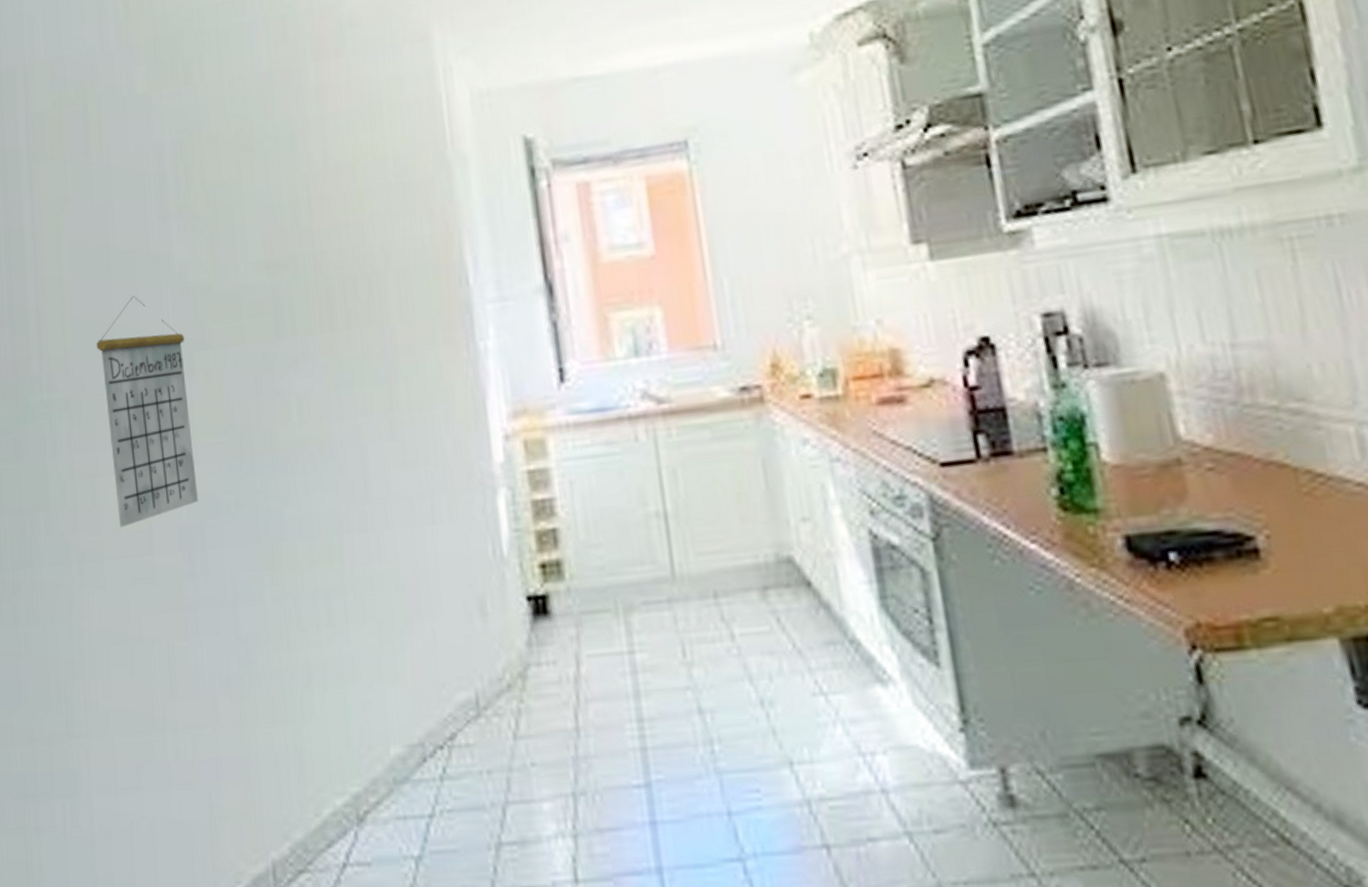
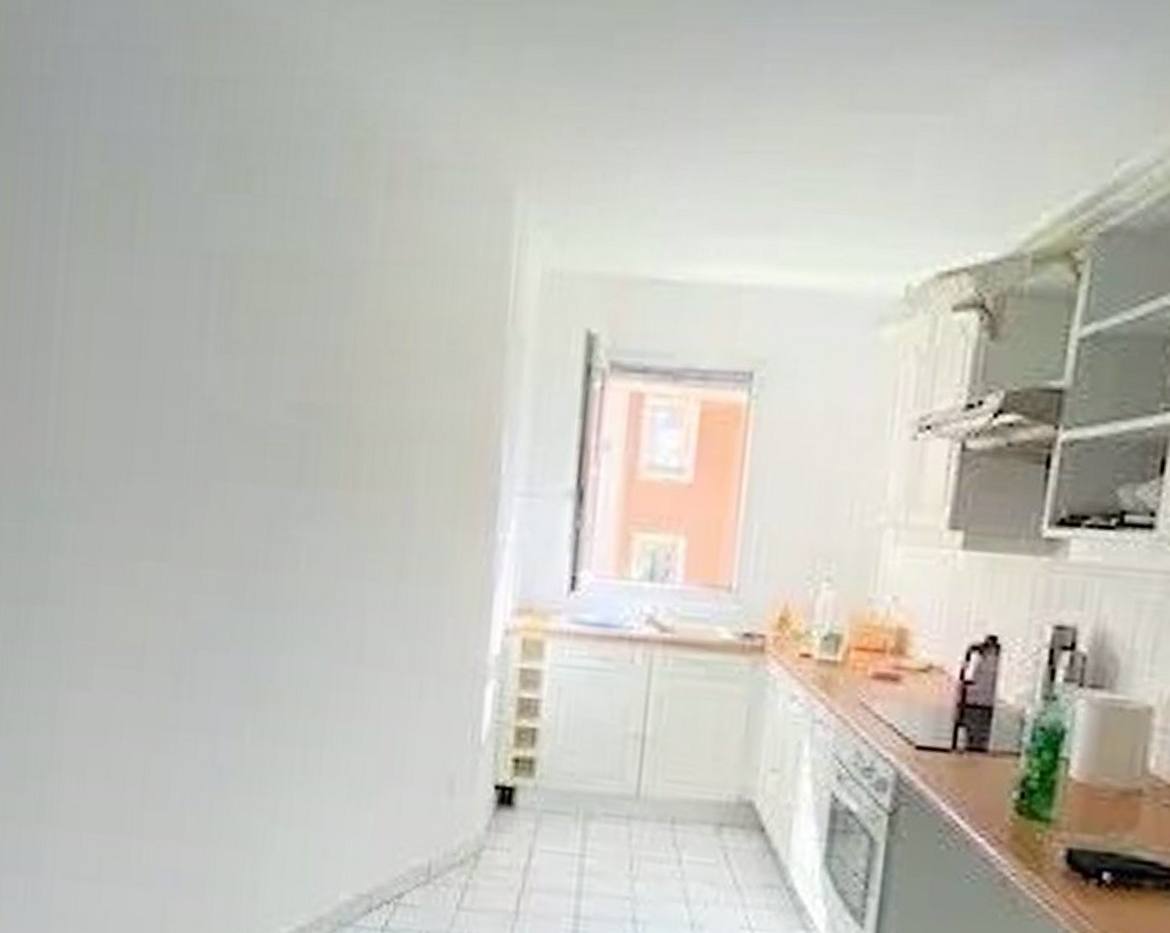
calendar: present [97,296,198,528] -> none [113,409,205,639]

